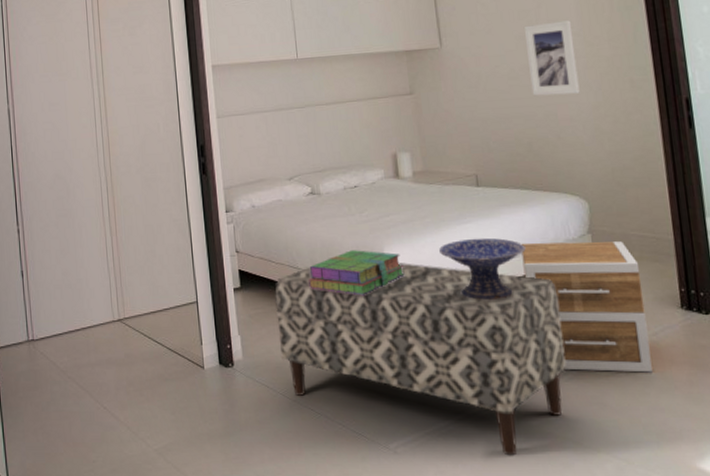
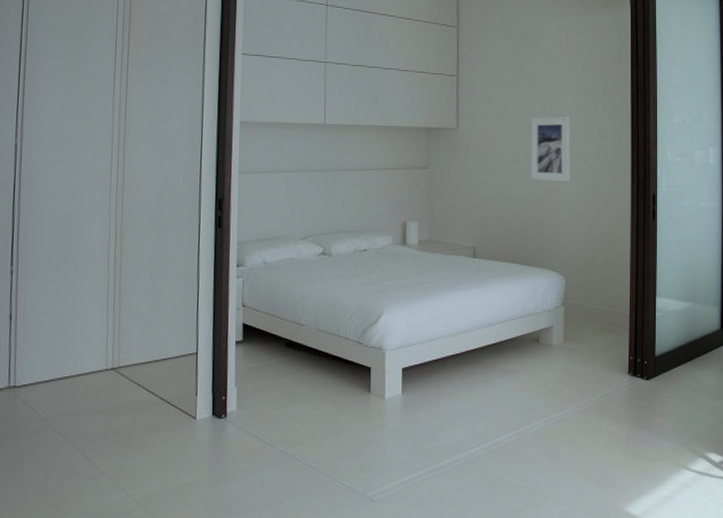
bench: present [275,263,567,456] -> none [274,323,531,502]
stack of books: present [307,250,405,296] -> none [309,310,400,353]
decorative bowl: present [439,237,526,300] -> none [434,304,509,361]
nightstand: present [521,241,653,373] -> none [504,311,600,429]

